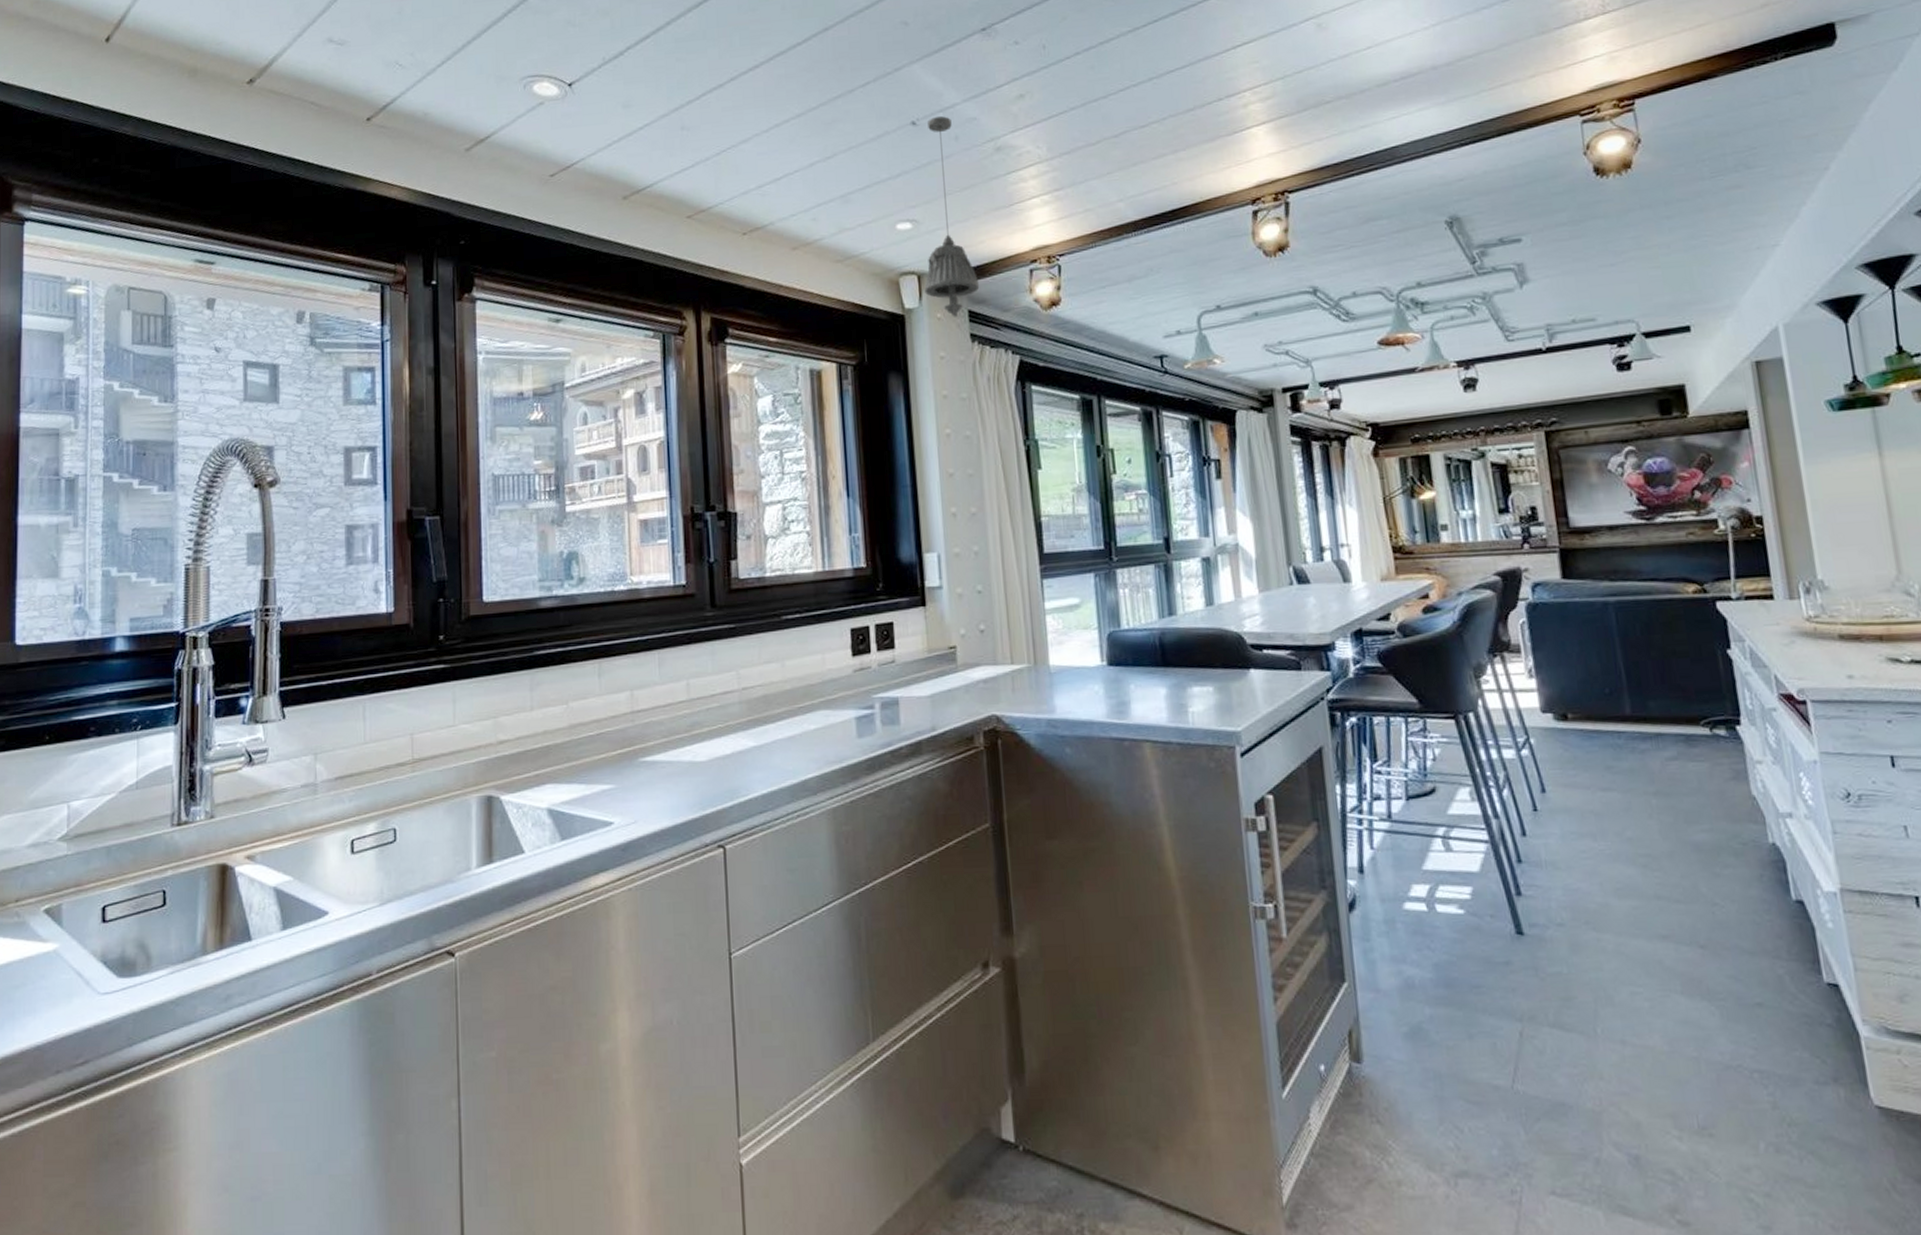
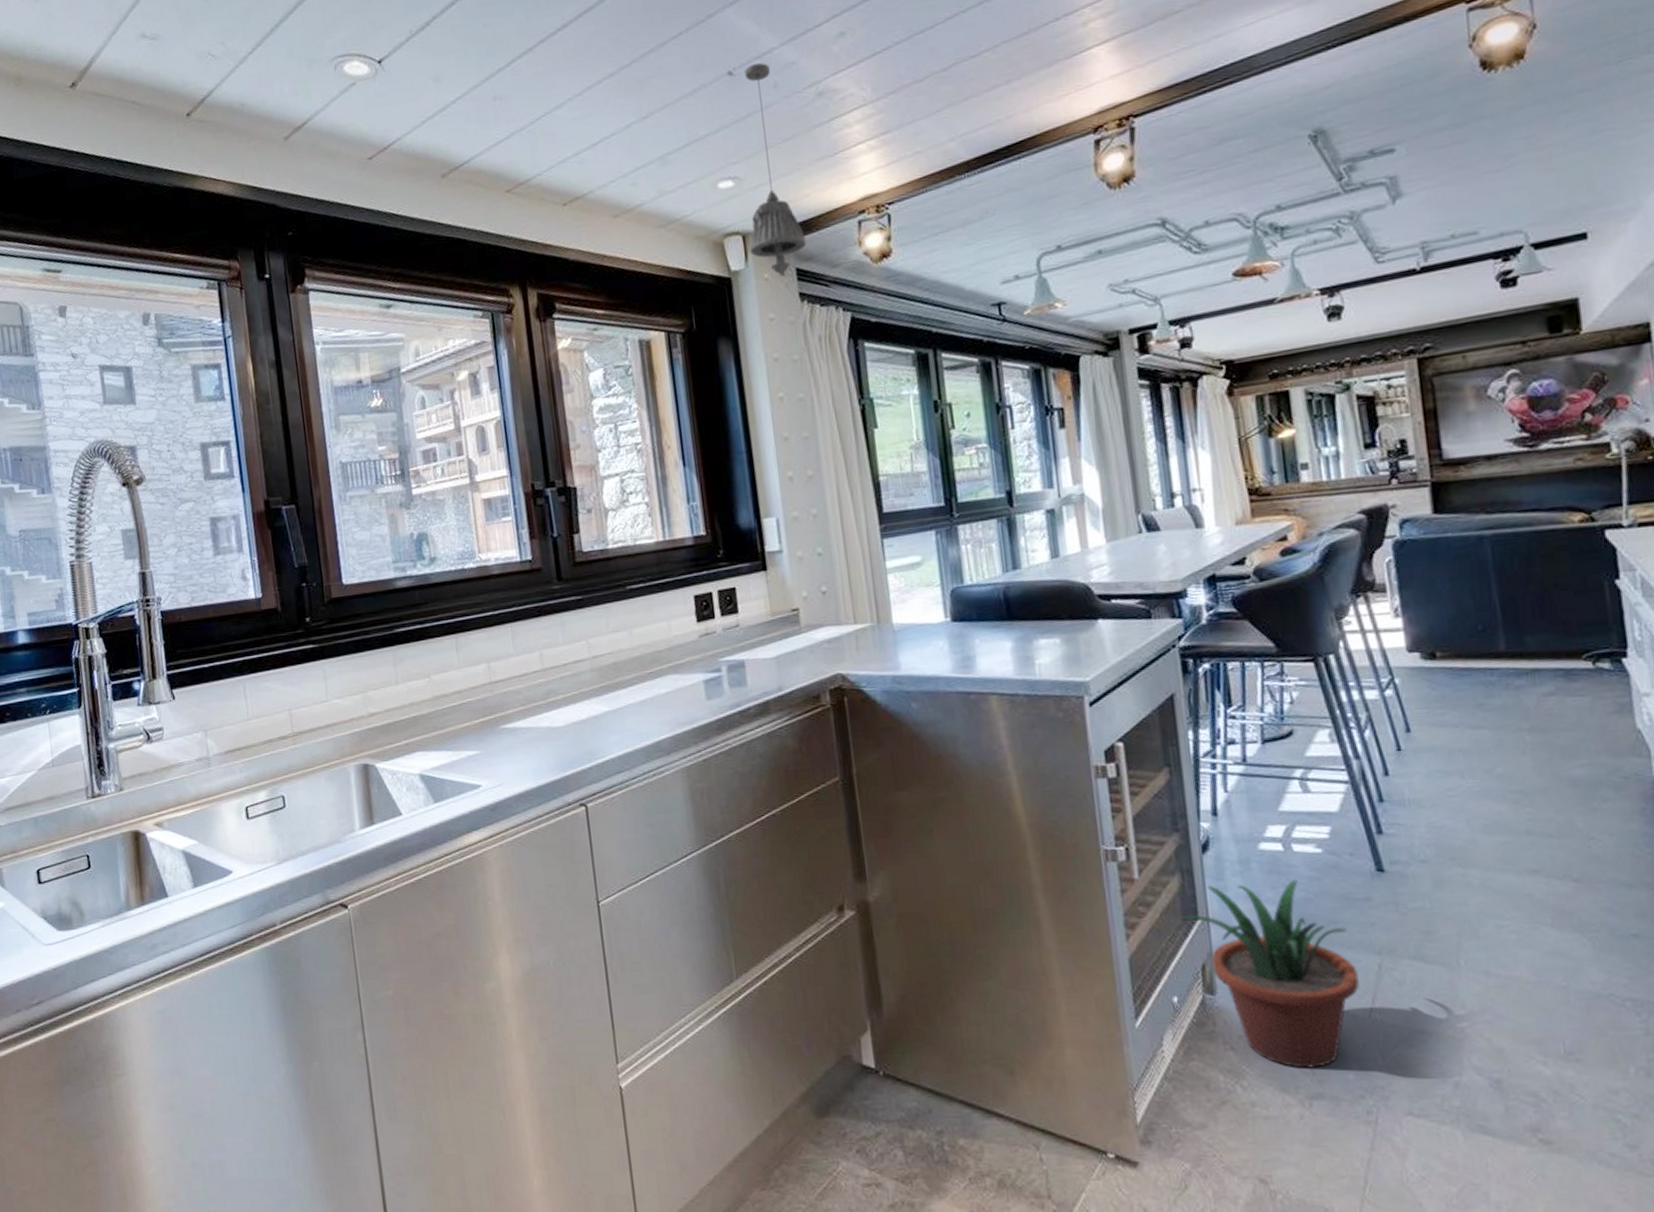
potted plant: none [1326,941,1502,1144] -> present [1179,879,1359,1068]

